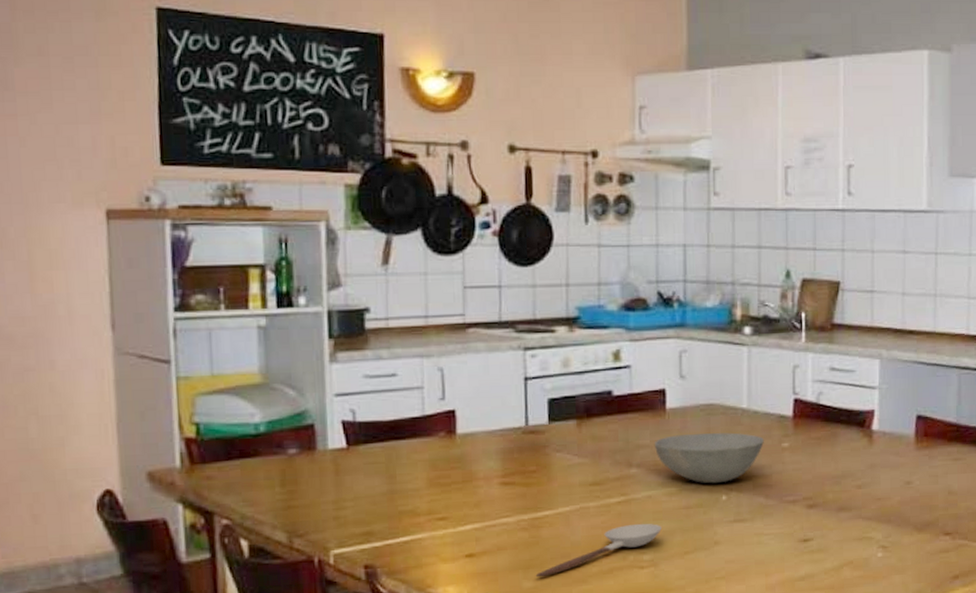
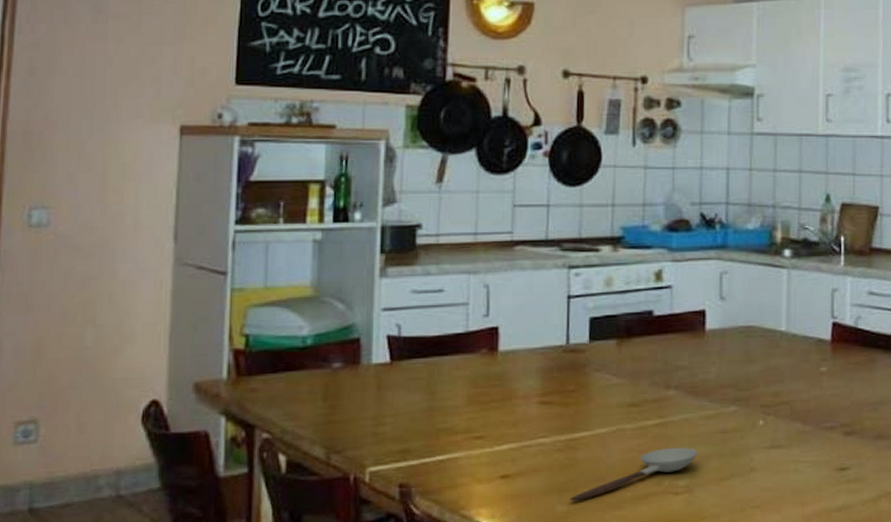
bowl: present [654,432,764,484] -> none [692,354,802,408]

